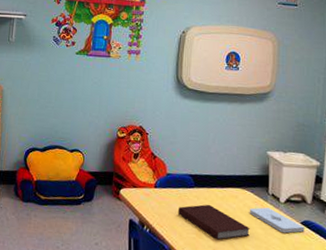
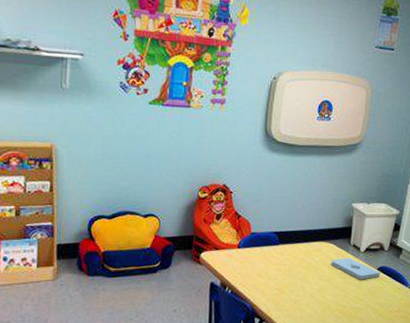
notebook: present [177,204,250,240] -> none [261,259,330,293]

